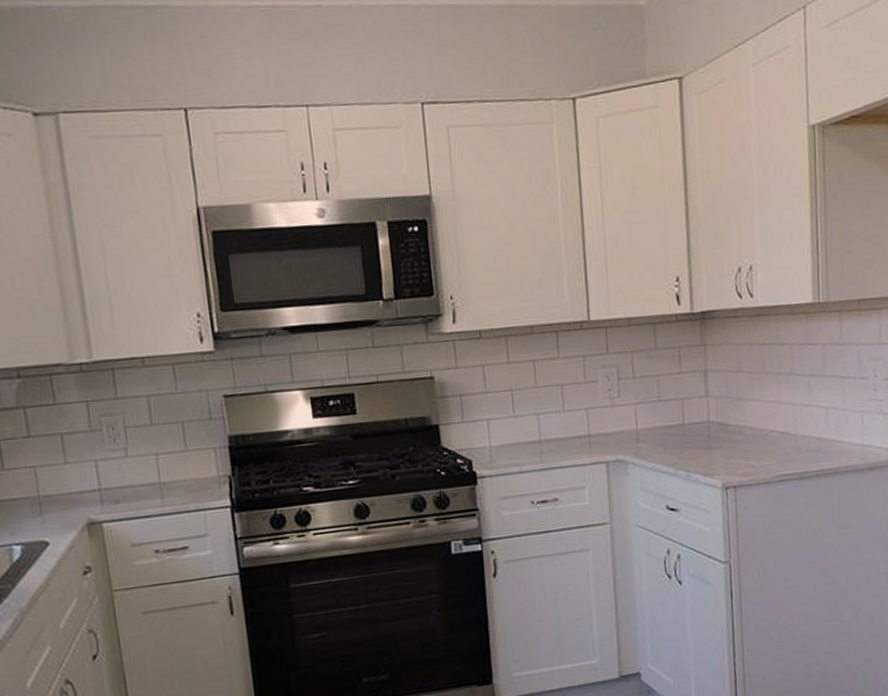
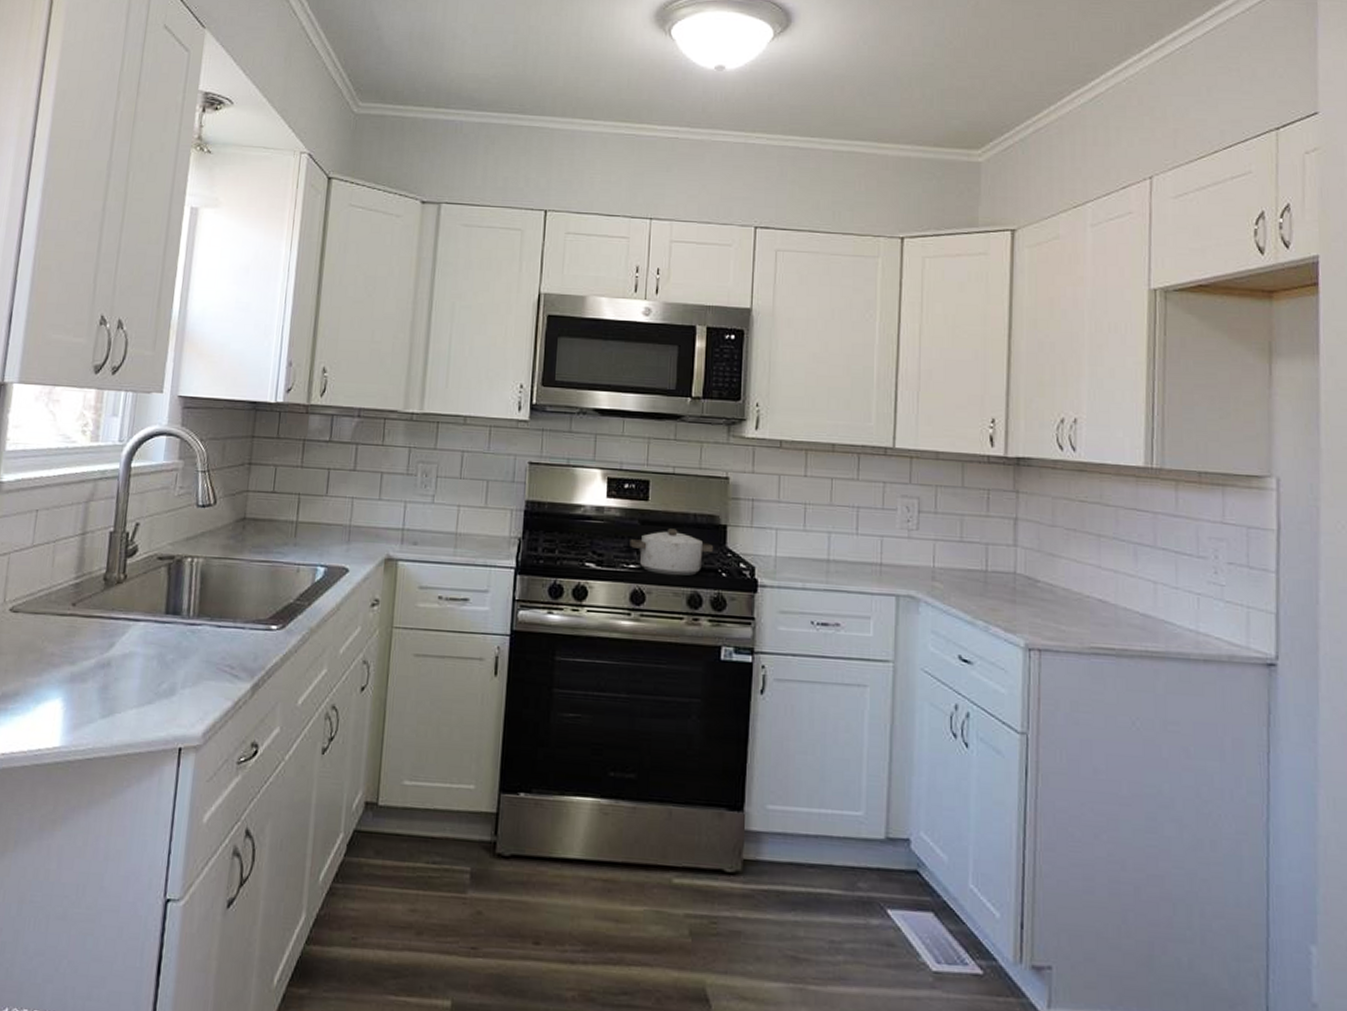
cooking pot: none [344,437,430,485] -> present [630,528,714,576]

